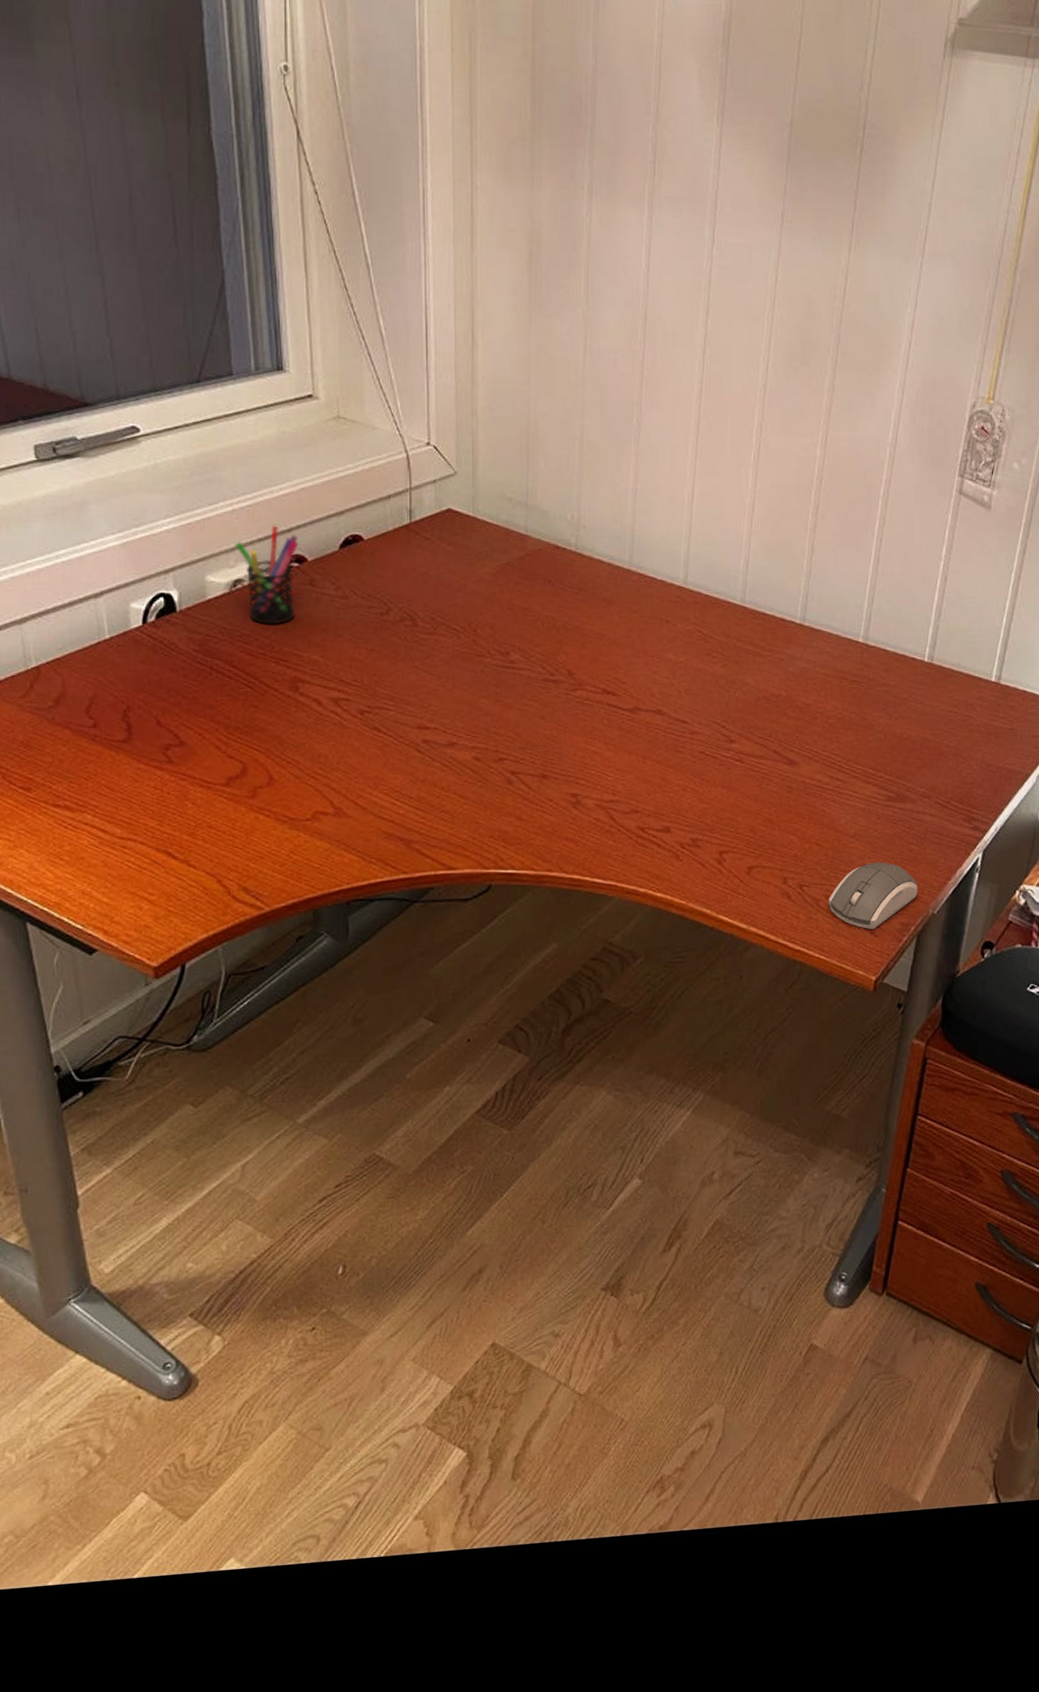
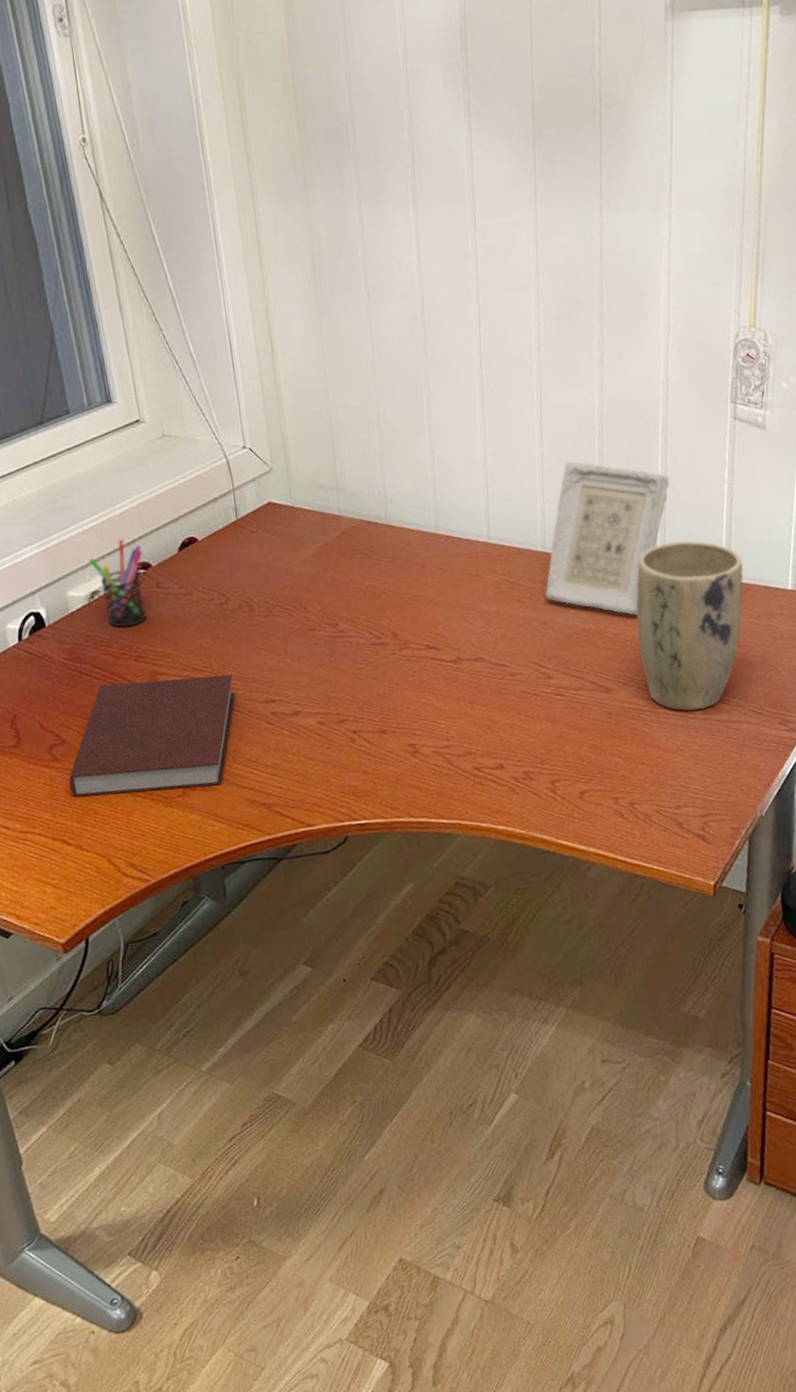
notebook: none [182,685,385,812] -> present [69,674,235,798]
picture frame: none [739,513,885,688] -> present [545,461,670,616]
computer mouse: present [828,862,918,929] -> none [659,772,744,837]
plant pot: none [829,614,949,795] -> present [636,540,744,712]

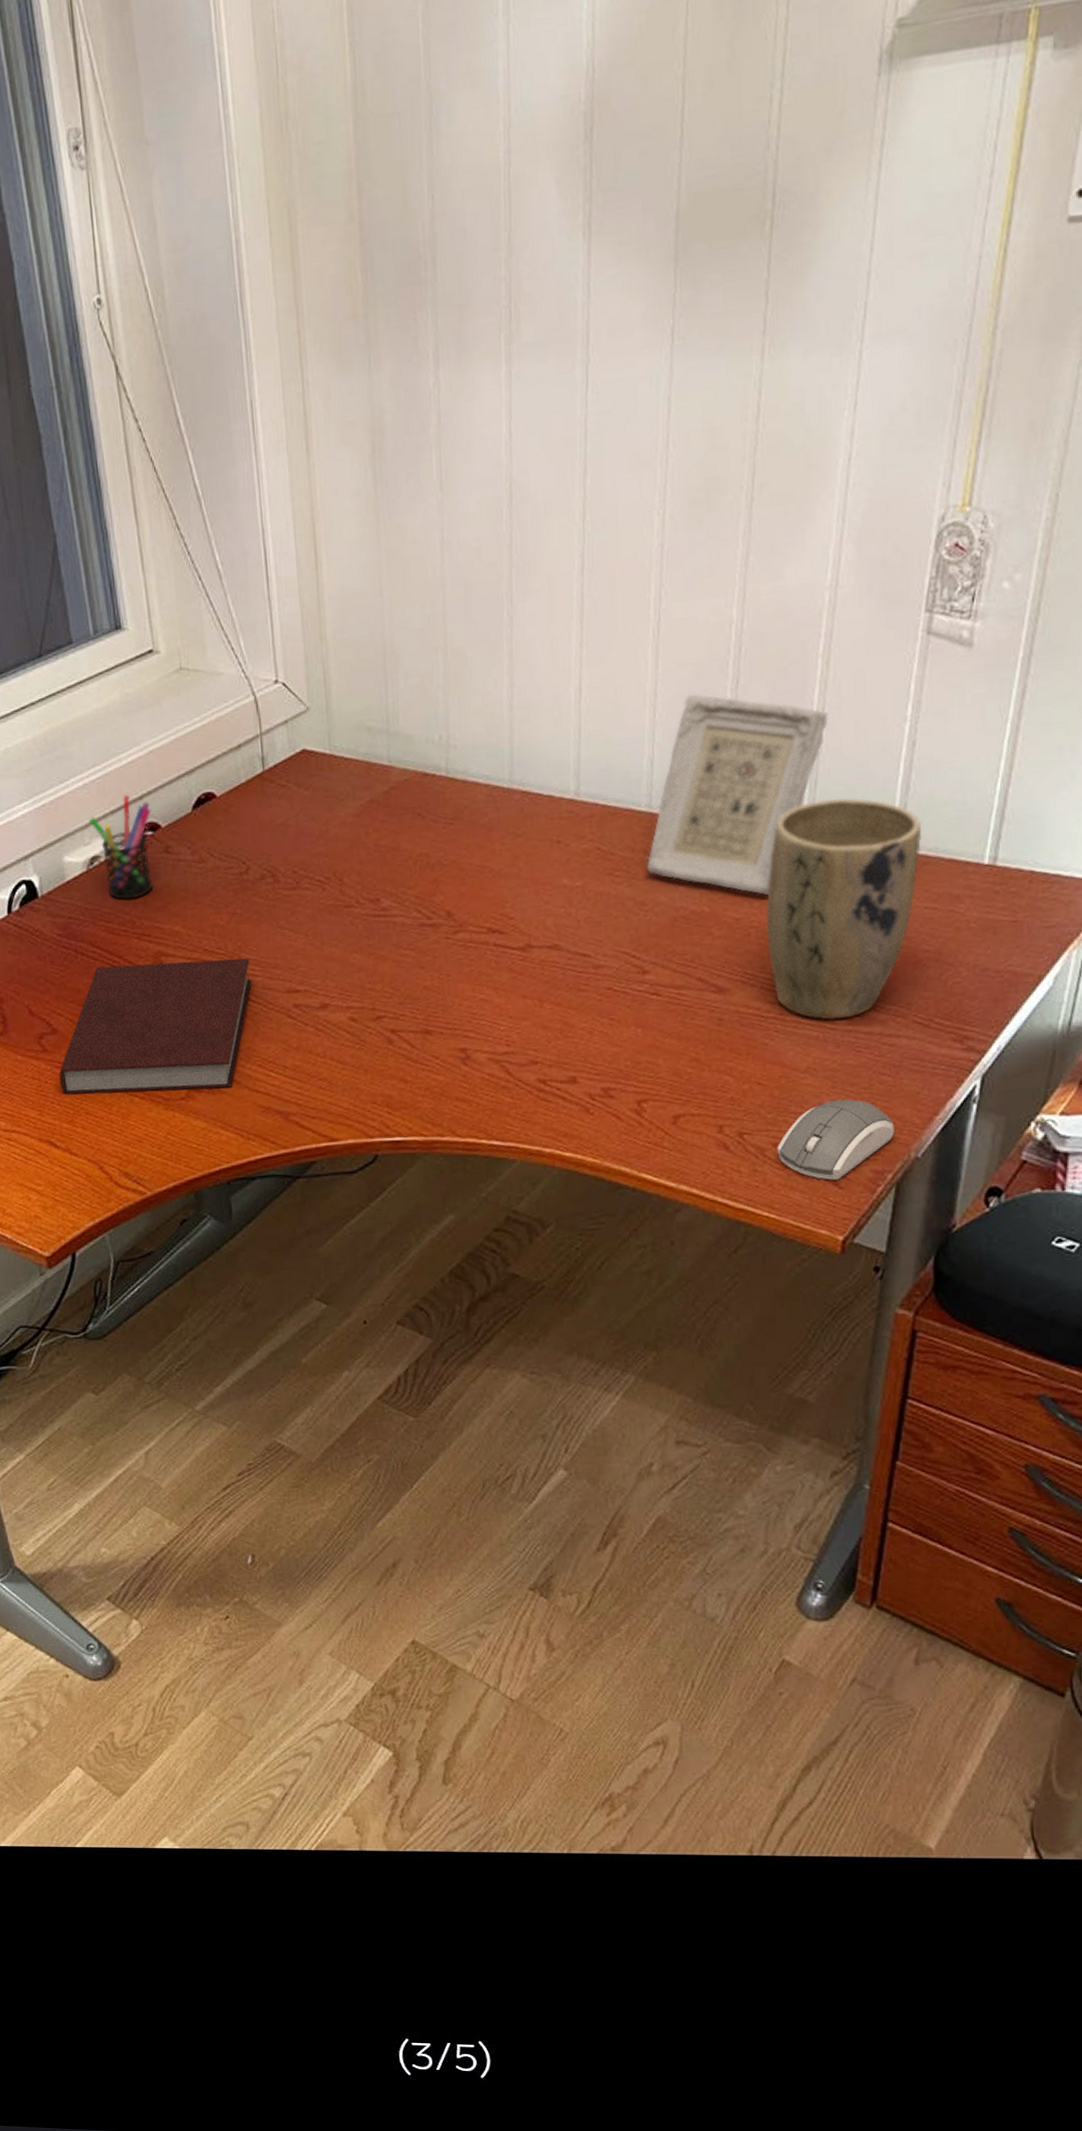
computer mouse: none [659,772,744,837] -> present [777,1099,895,1180]

